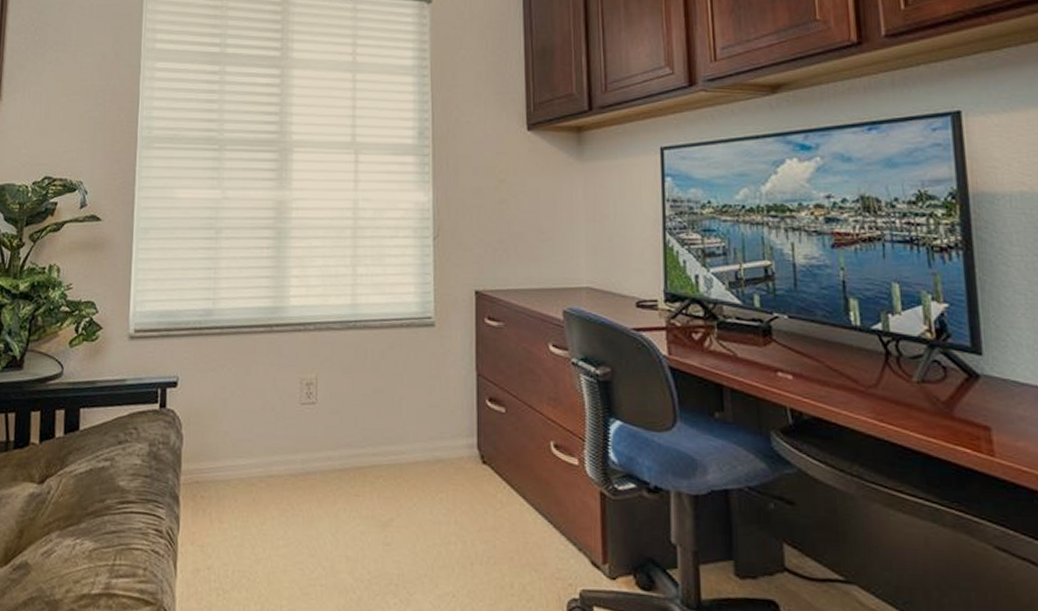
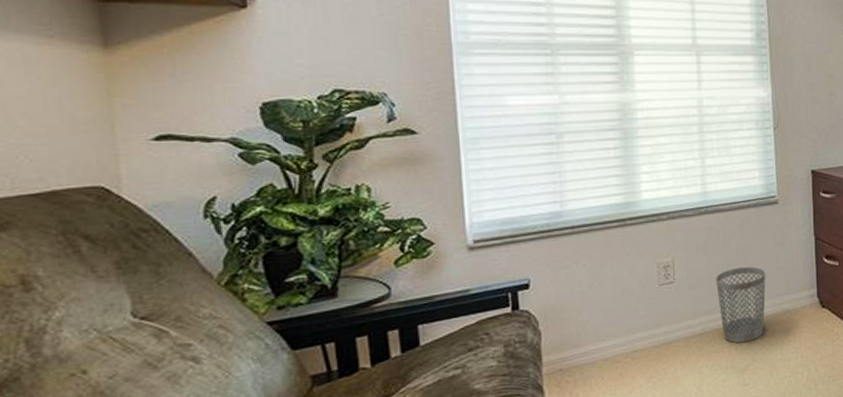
wastebasket: none [360,397,417,491] -> present [716,266,766,344]

